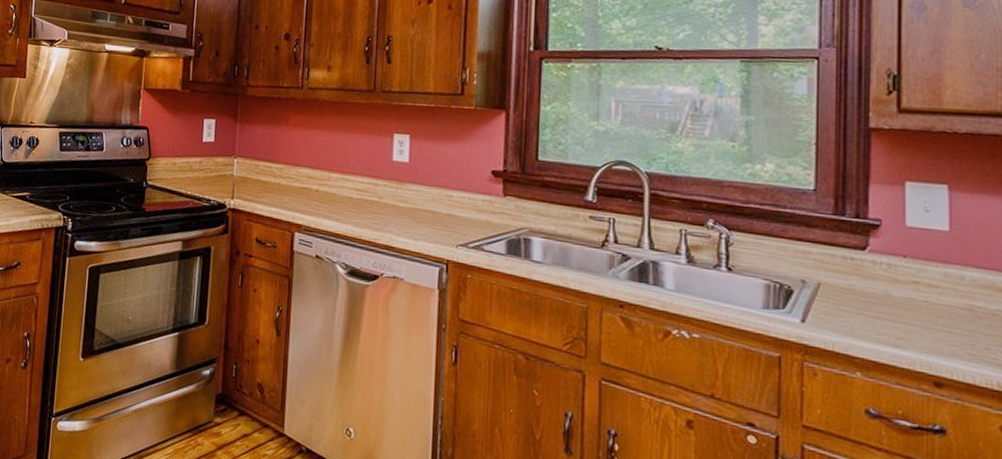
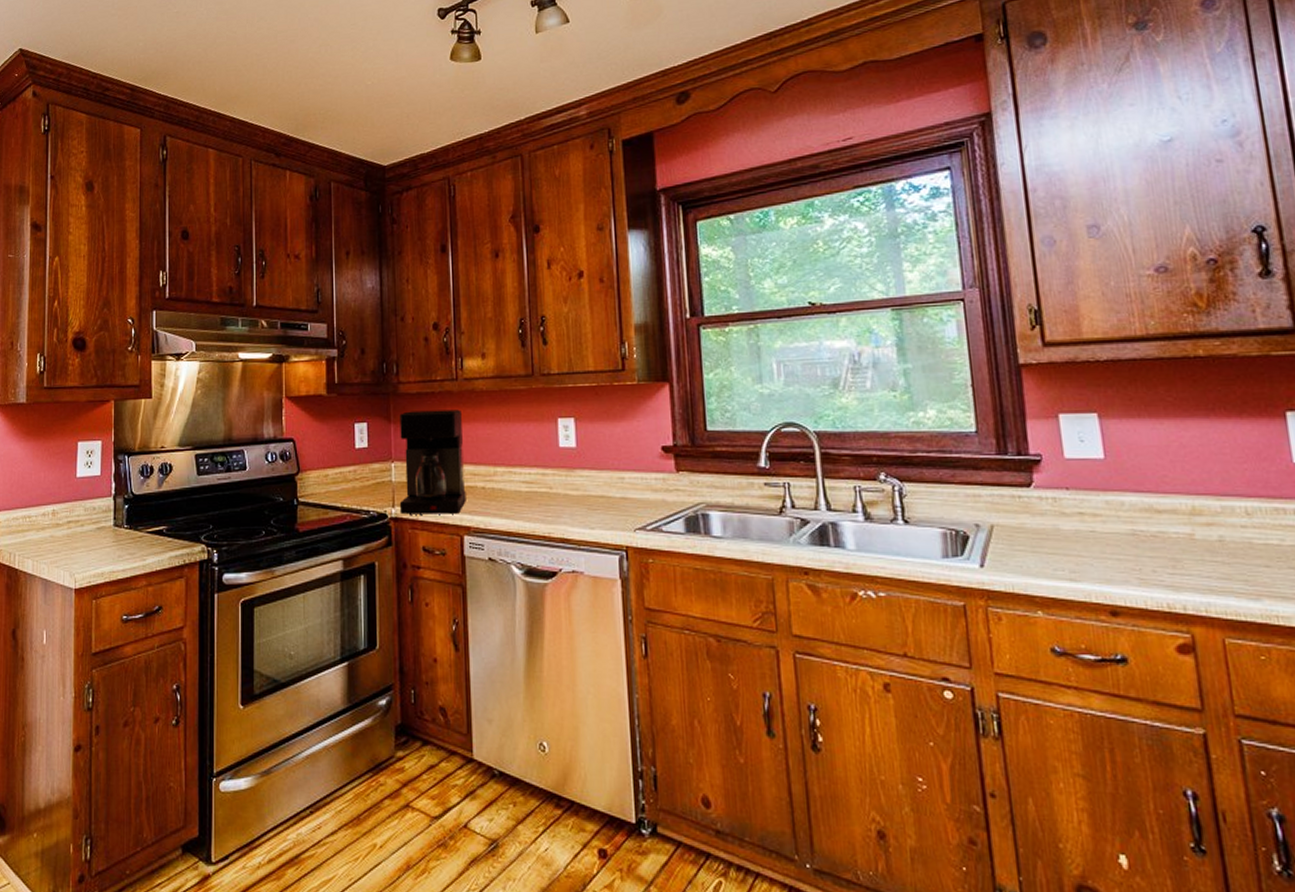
coffee maker: none [238,112,304,212] -> present [399,409,466,515]

